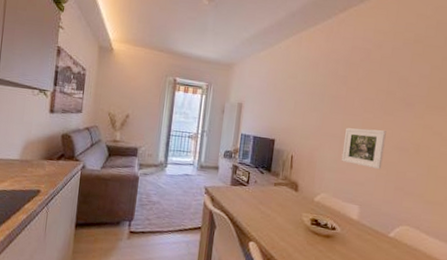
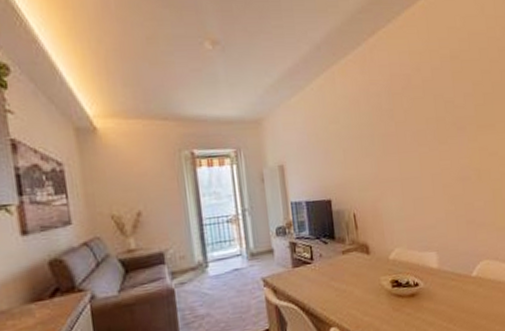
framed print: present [341,128,386,170] -> none [404,162,449,208]

